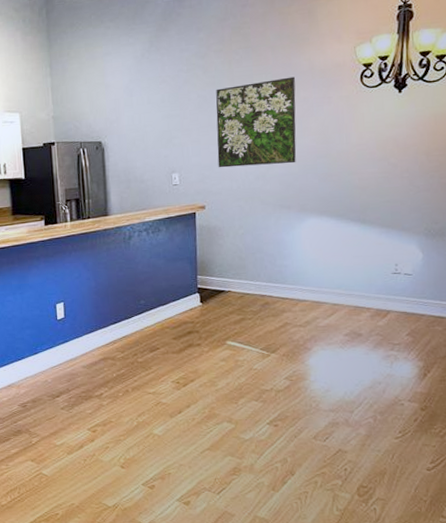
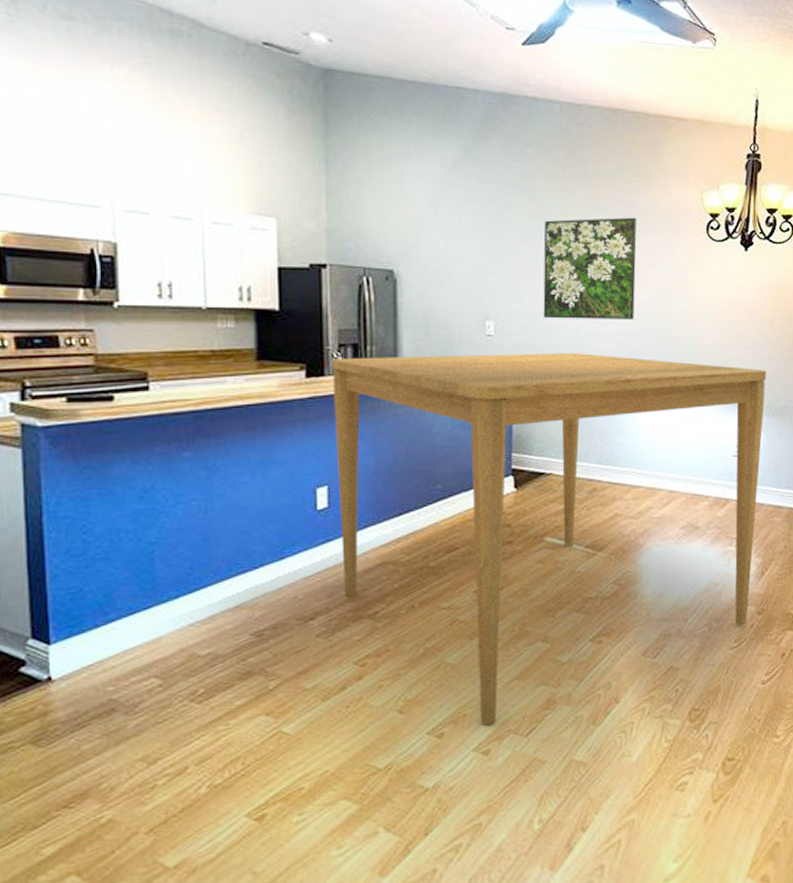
dining table: none [62,193,425,483] -> present [332,353,767,725]

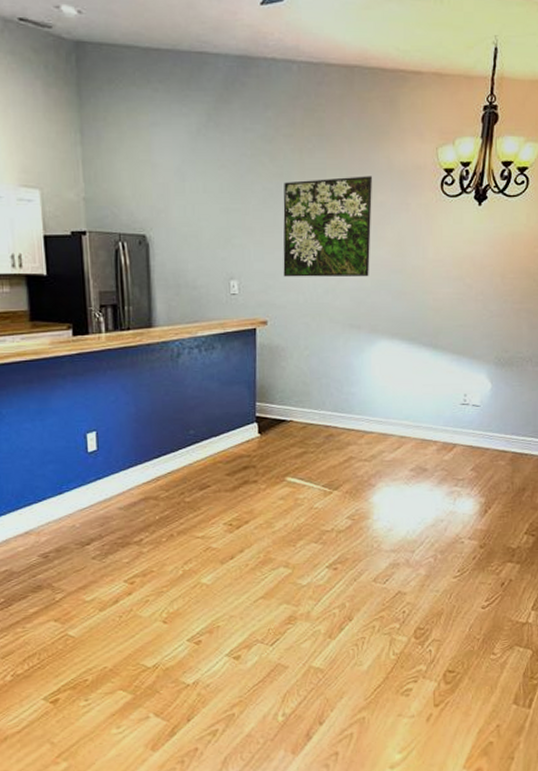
dining table: present [332,353,767,725] -> none [94,309,497,635]

